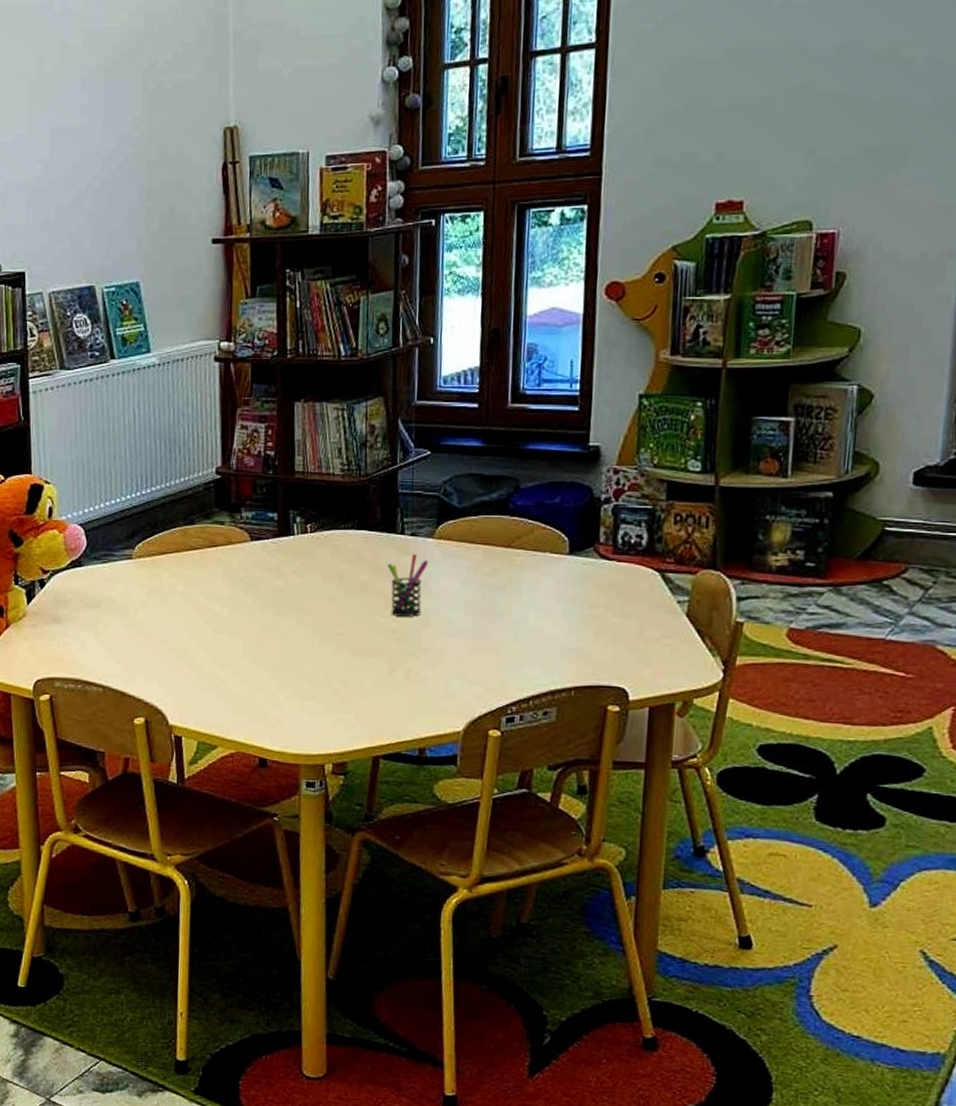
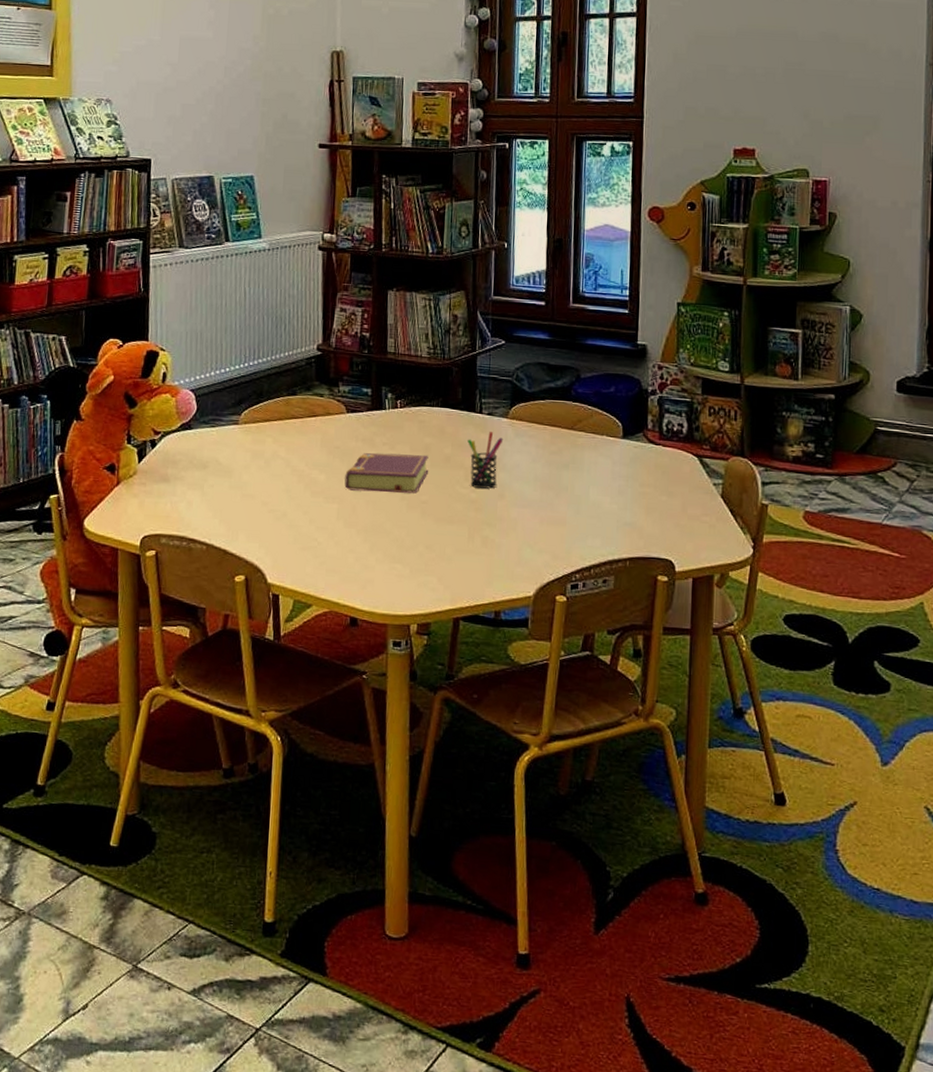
book: none [250,582,344,625] -> present [344,452,429,494]

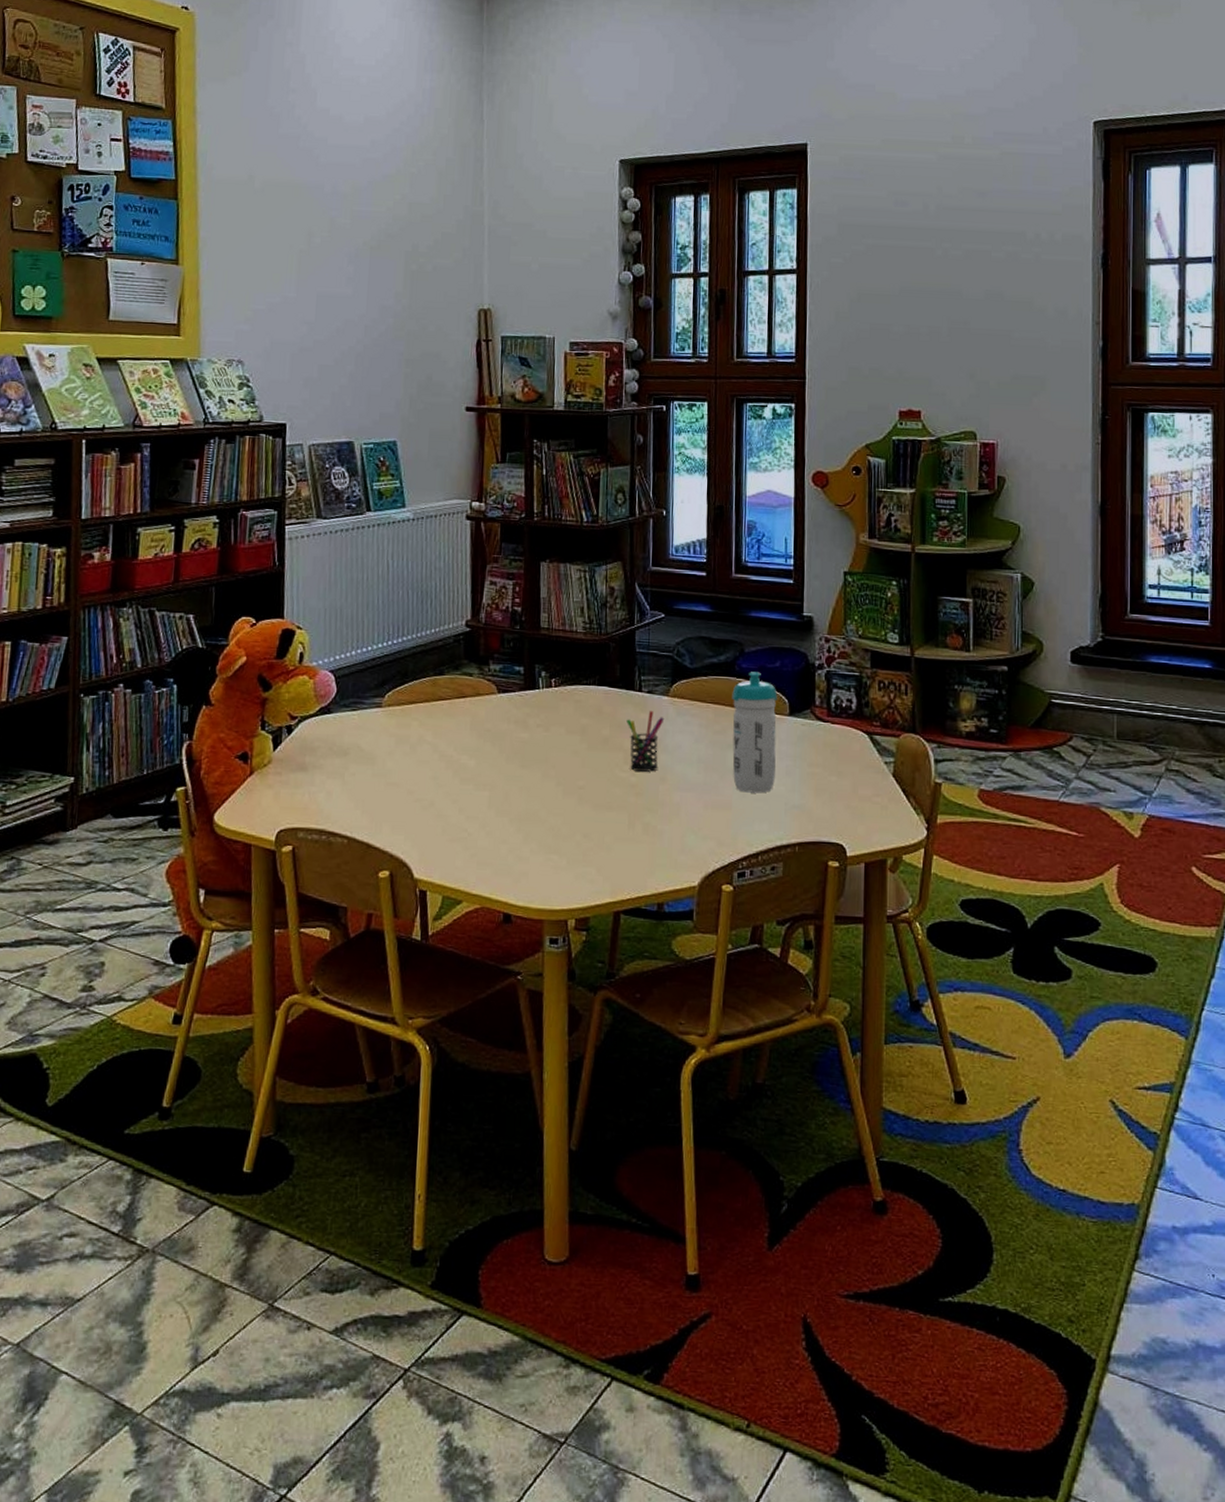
book: present [344,452,429,494] -> none [496,735,586,779]
water bottle: none [567,396,612,511] -> present [732,672,777,793]

